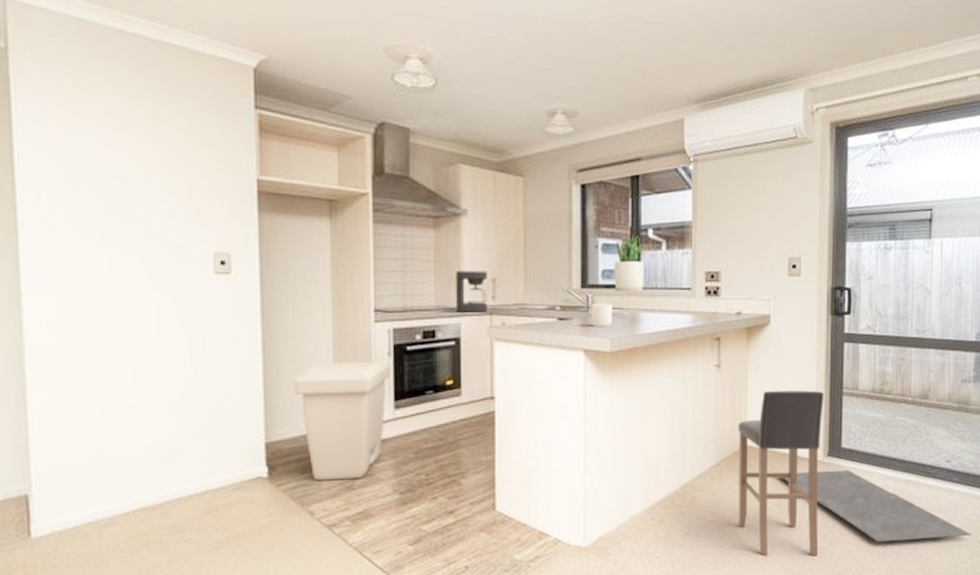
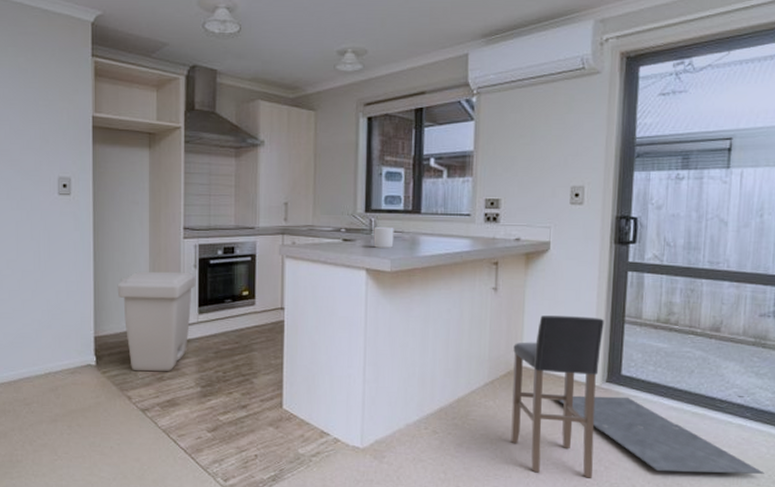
coffee maker: present [456,271,488,312] -> none [253,195,281,232]
planter: present [614,233,644,292] -> none [396,162,425,217]

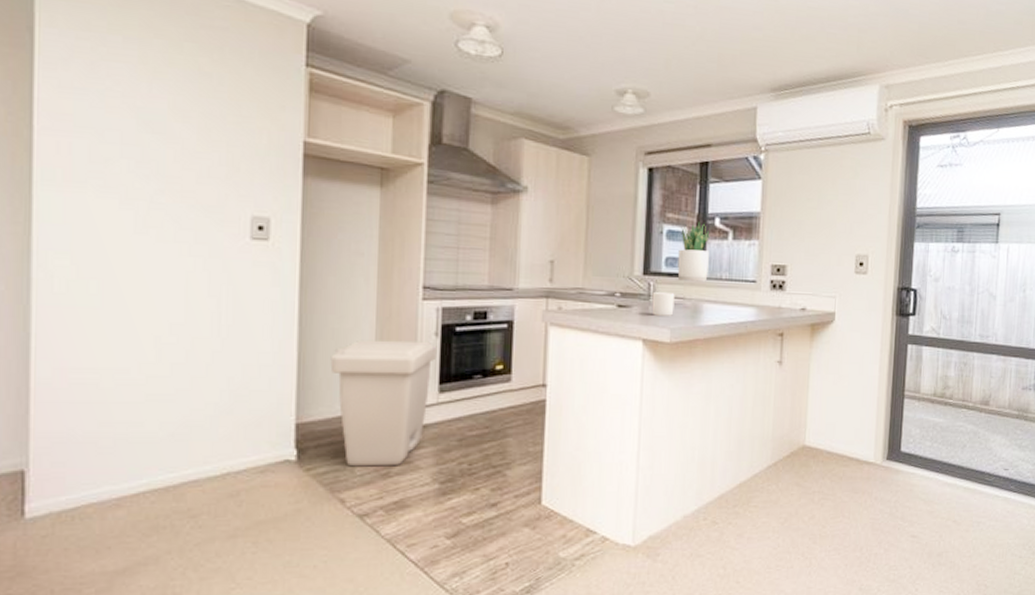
planter: none [396,162,425,217] -> present [677,221,710,282]
bar stool: present [511,316,604,478] -> none [793,391,885,562]
door mat: present [557,395,764,474] -> none [840,474,1026,551]

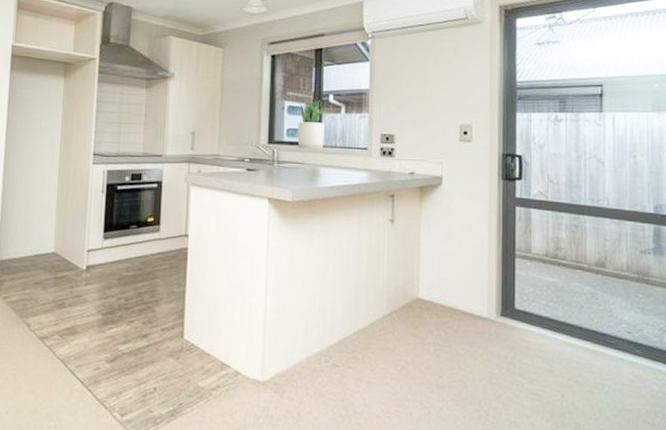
trash can: present [330,339,437,467] -> none [24,195,103,299]
mug: present [651,291,675,316] -> none [276,157,296,179]

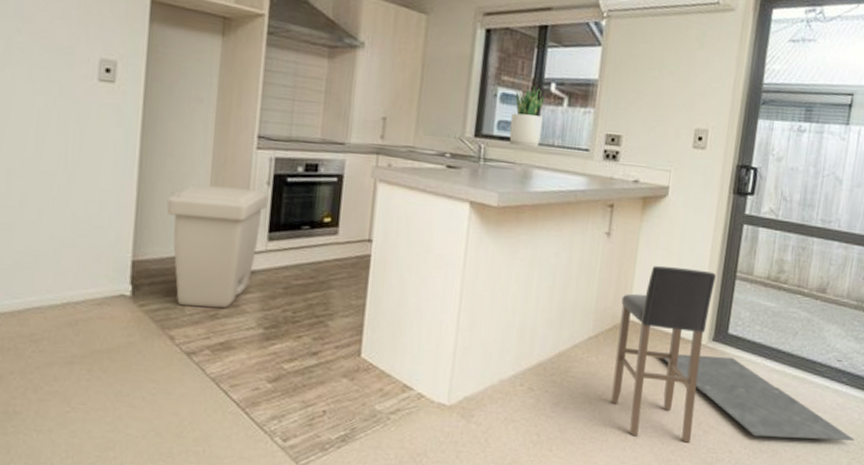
trash can: none [24,195,103,299] -> present [166,184,269,309]
bar stool: none [410,248,496,416] -> present [610,266,716,443]
door mat: none [454,329,658,413] -> present [662,353,855,441]

